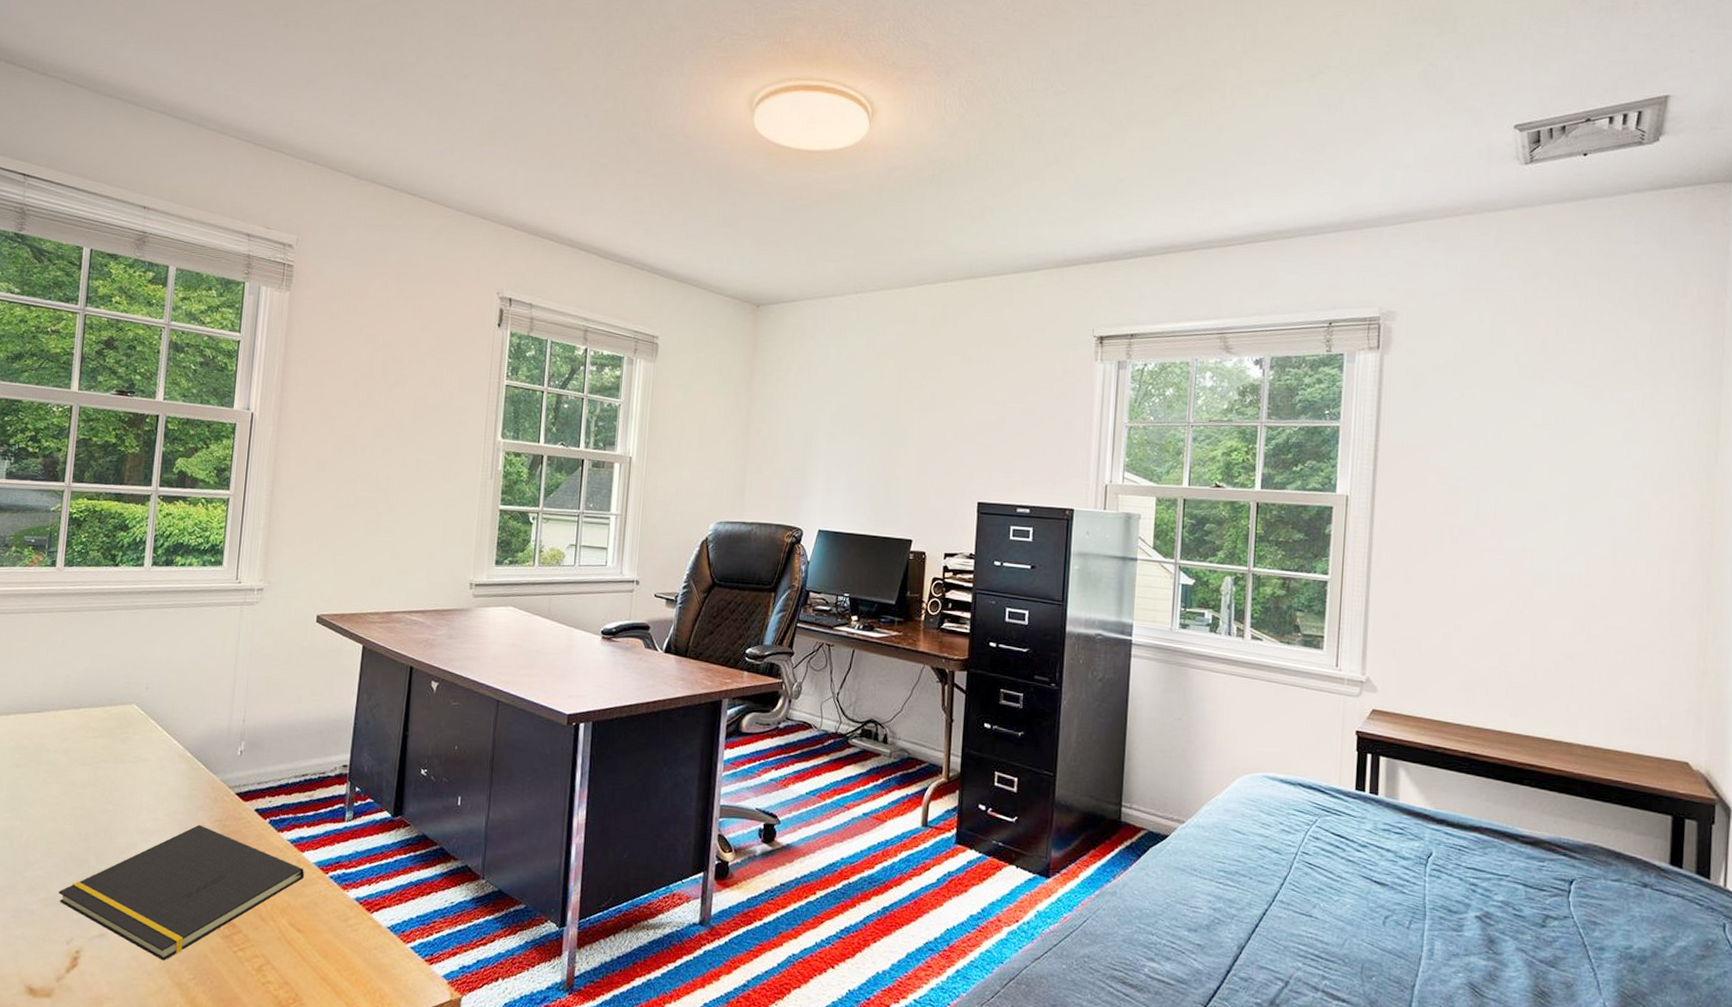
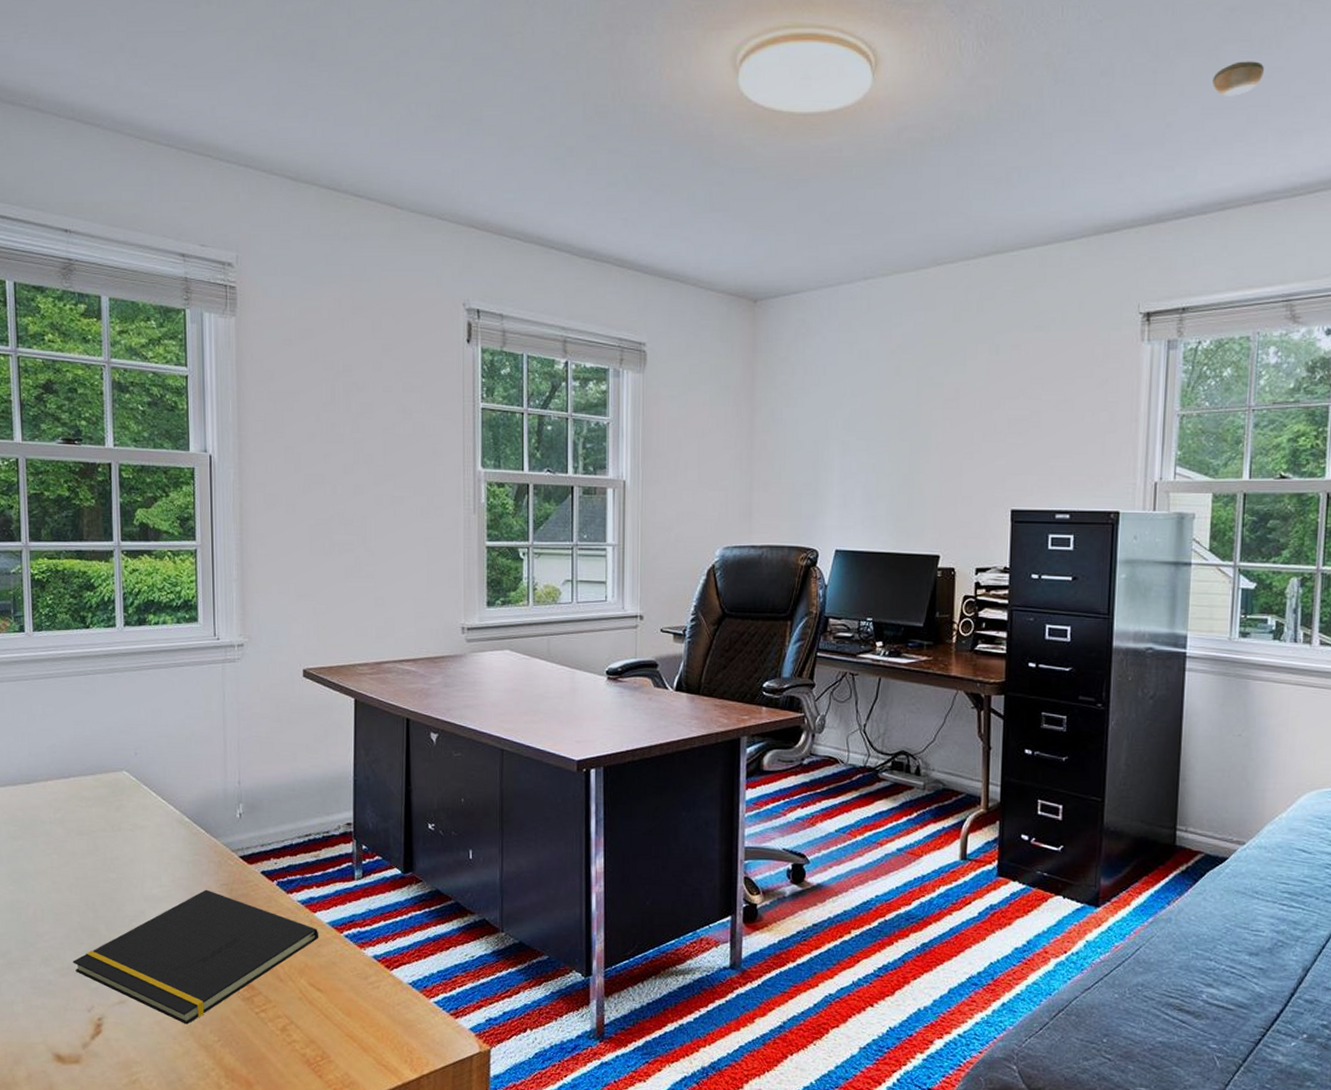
smoke detector: none [1158,132,1201,161] -> present [1212,61,1264,96]

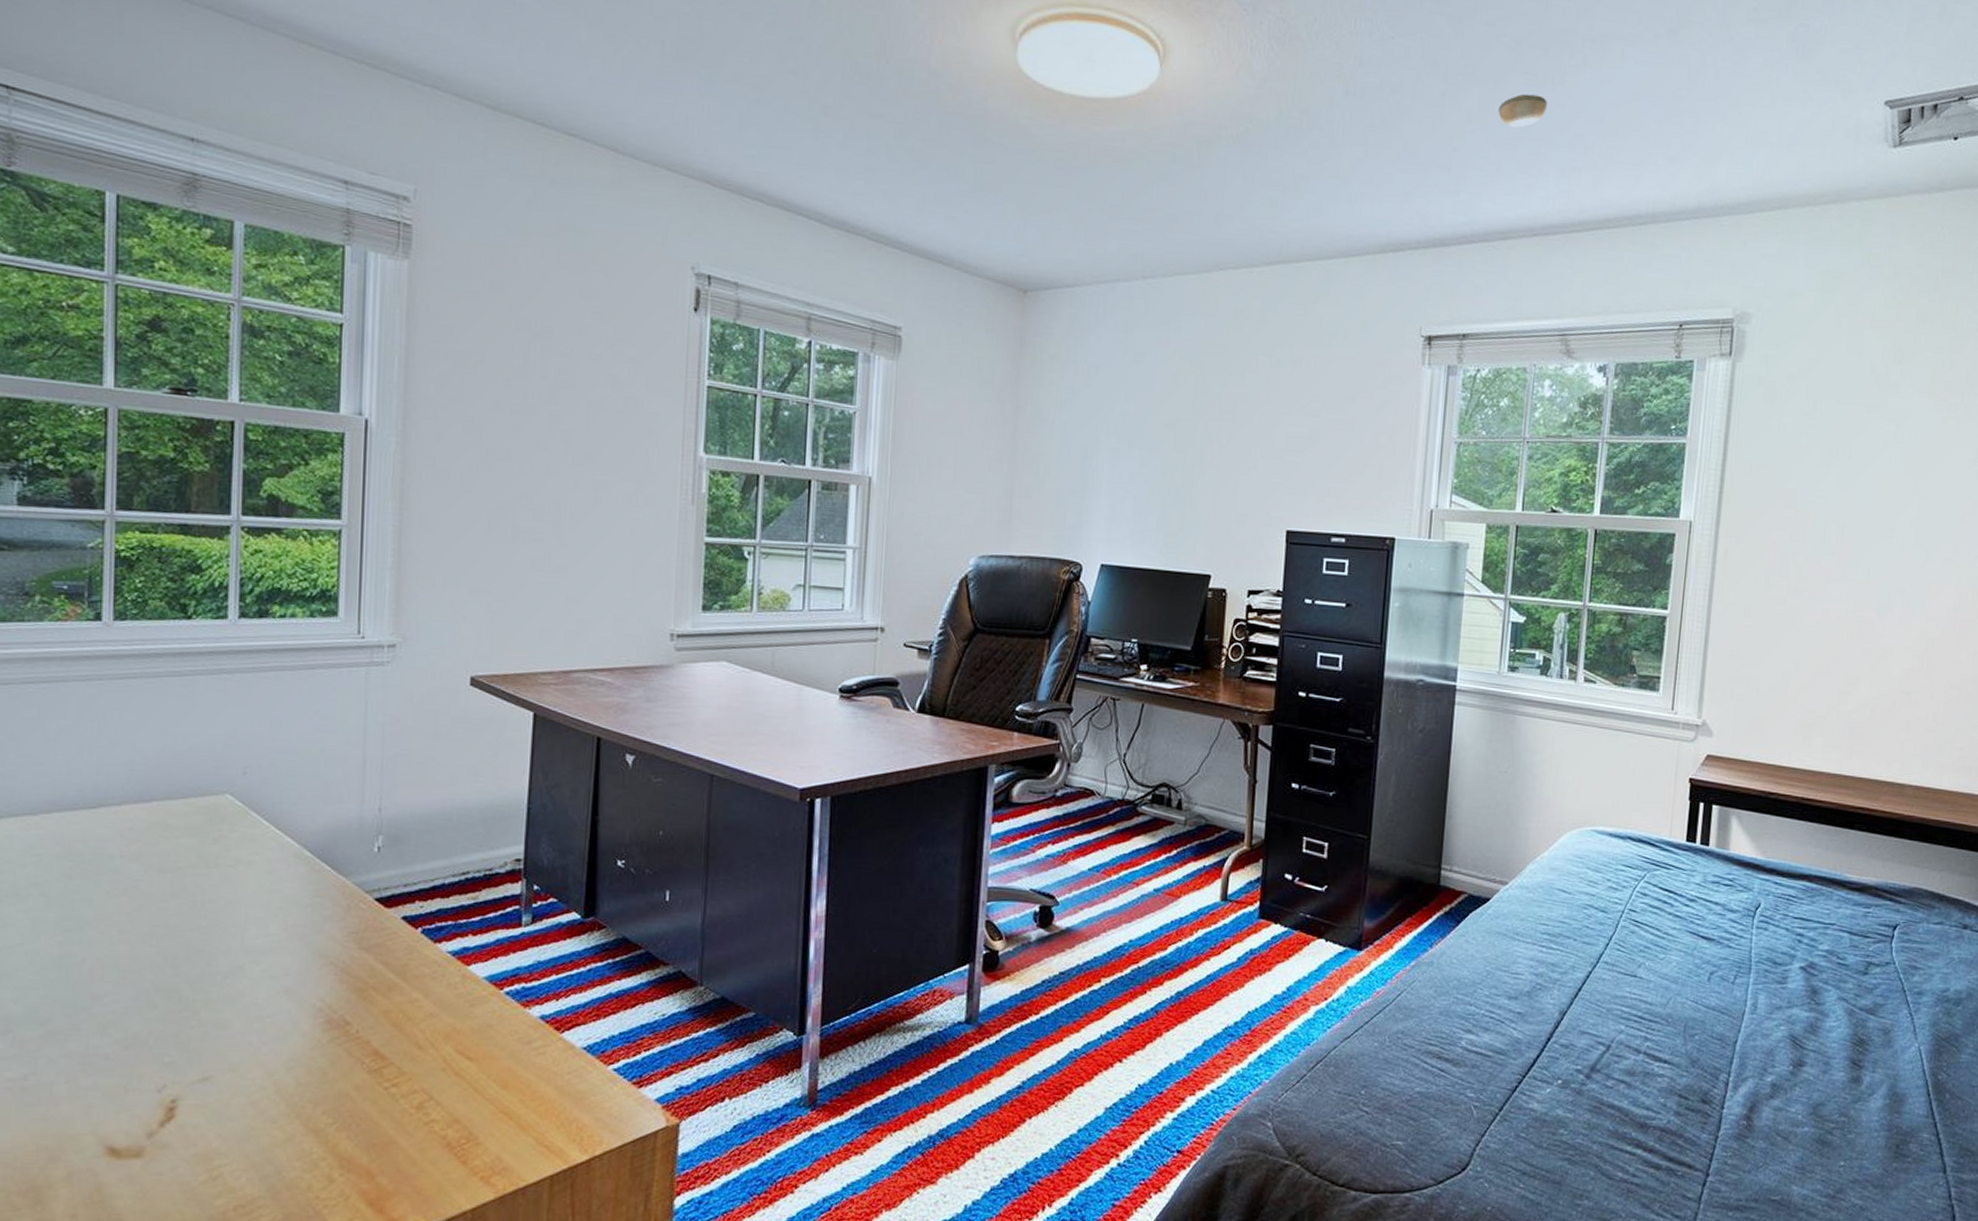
notepad: present [73,889,319,1025] -> none [140,938,473,1105]

